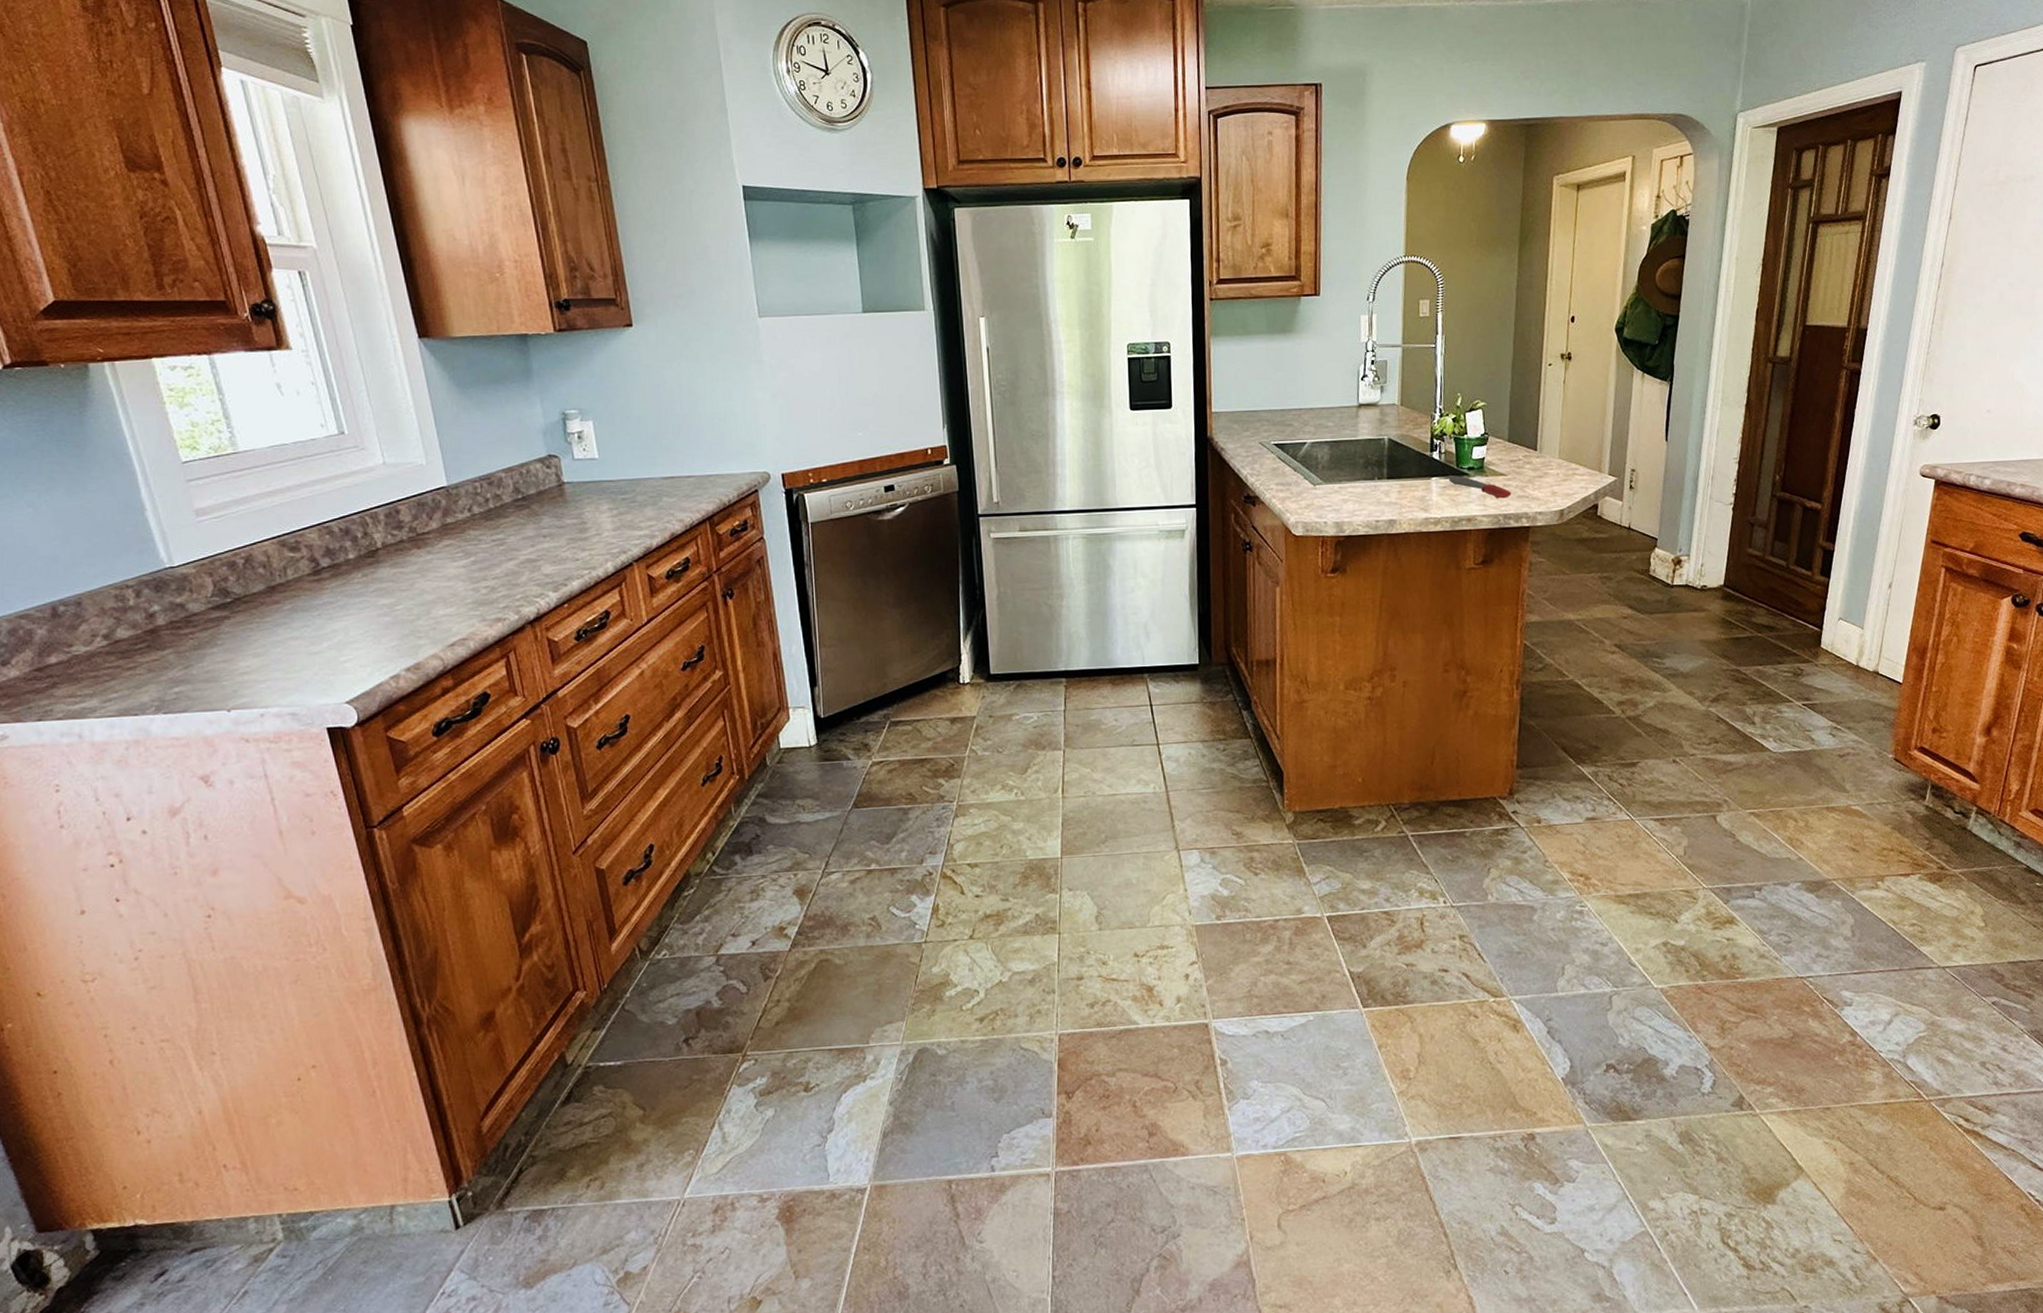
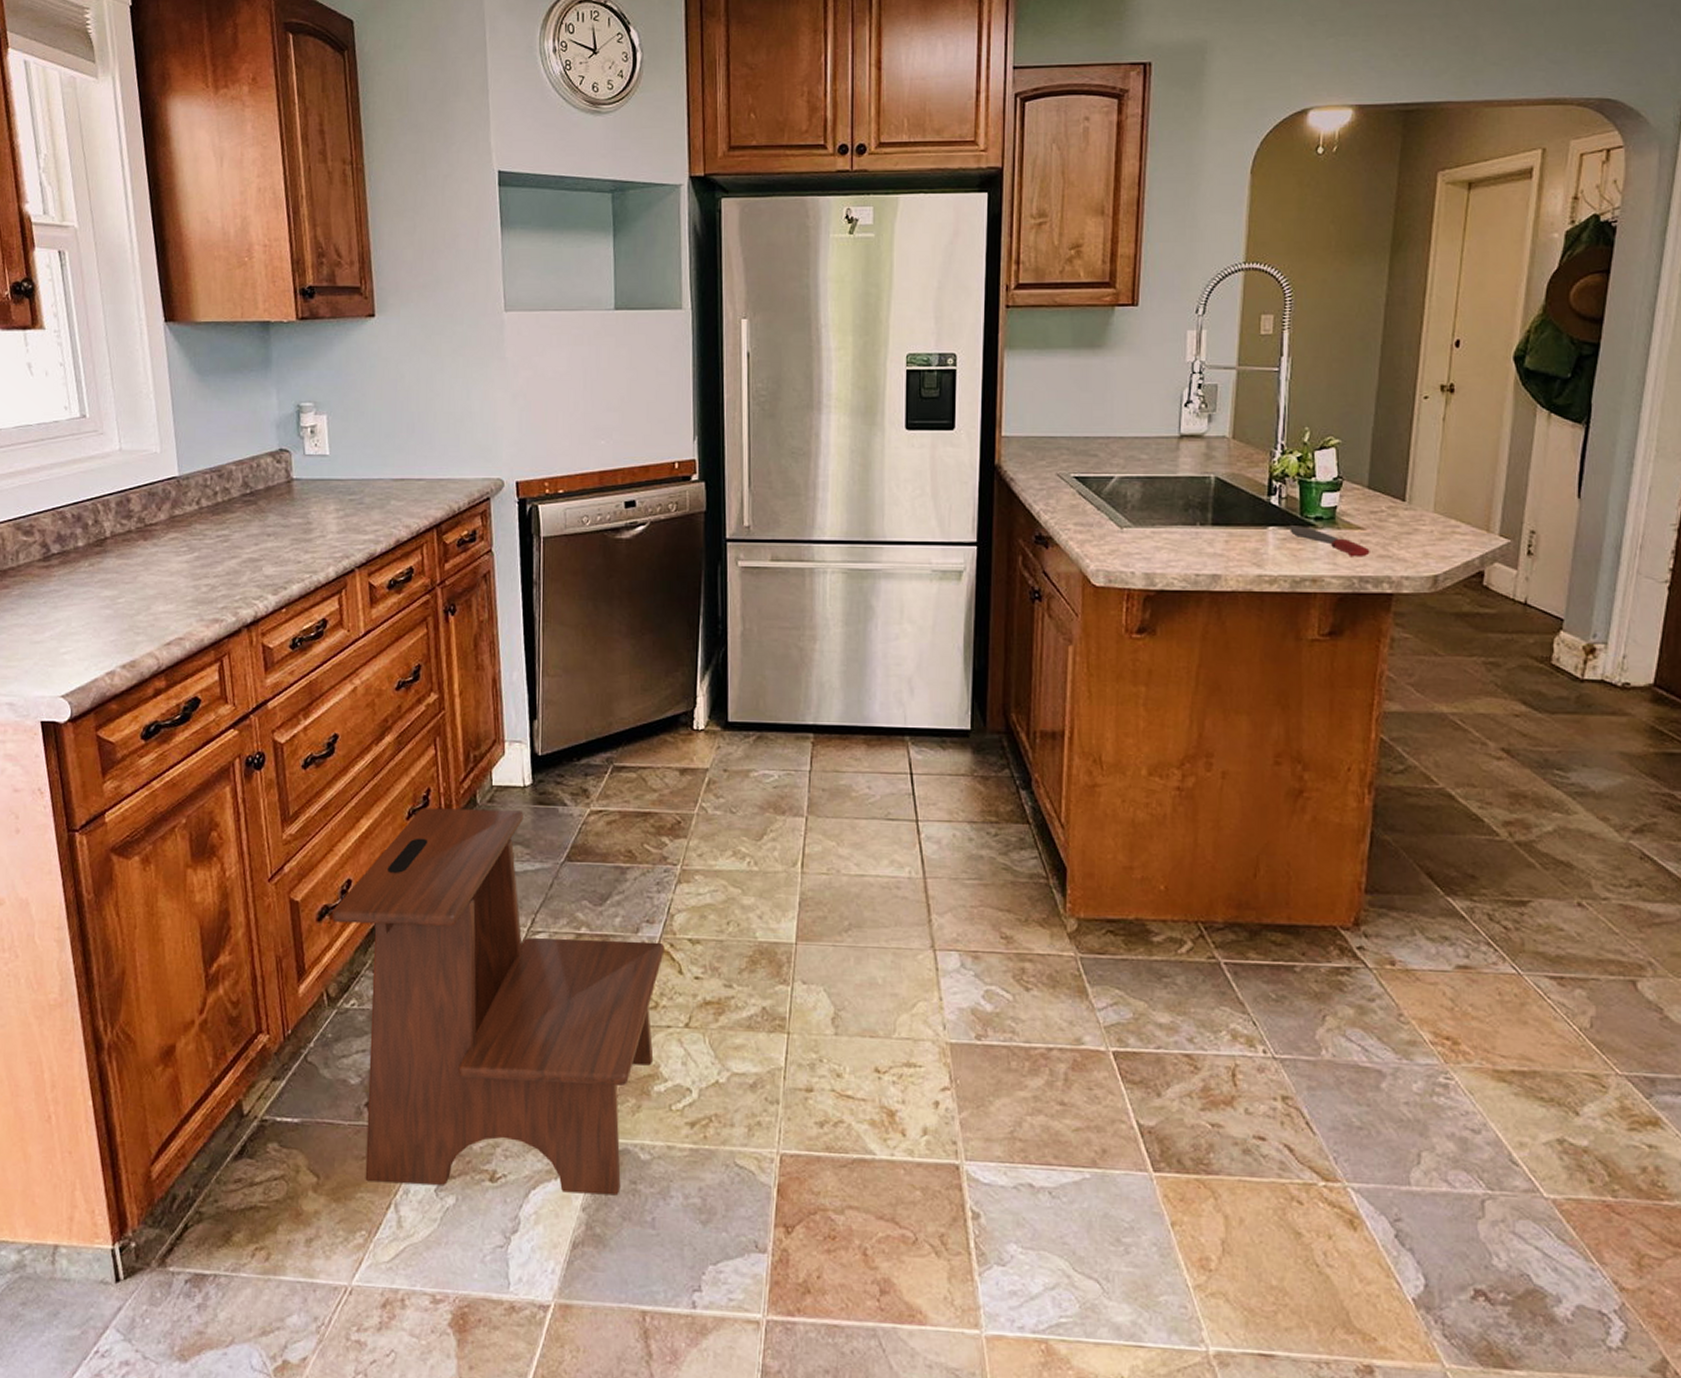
step stool: none [636,768,947,1106] -> present [331,808,665,1196]

